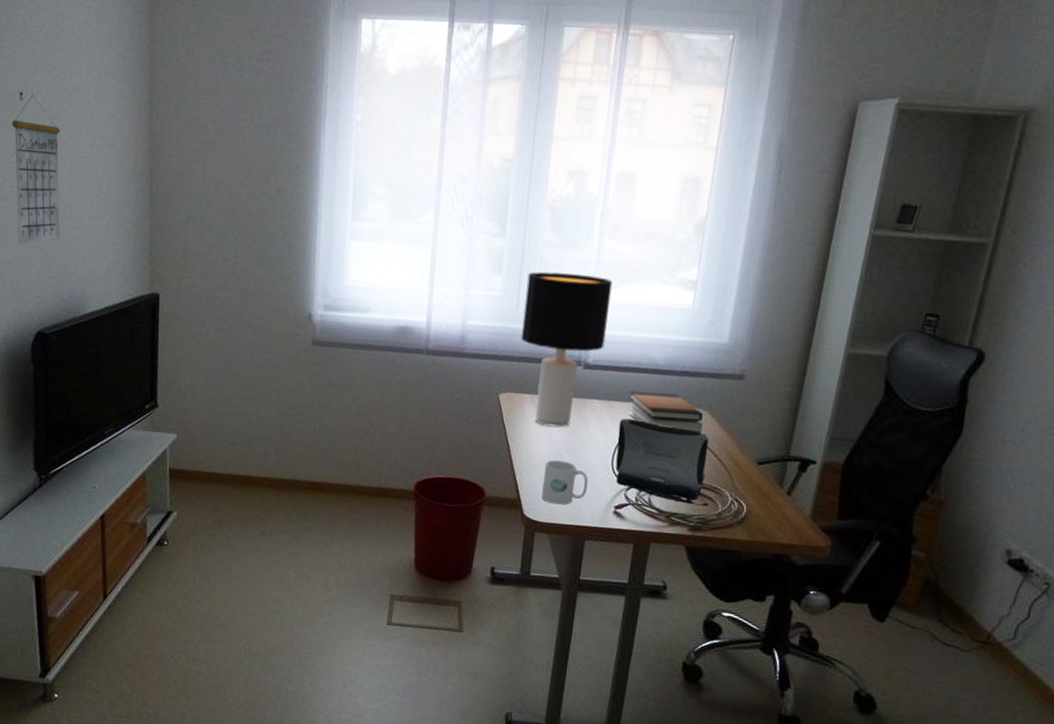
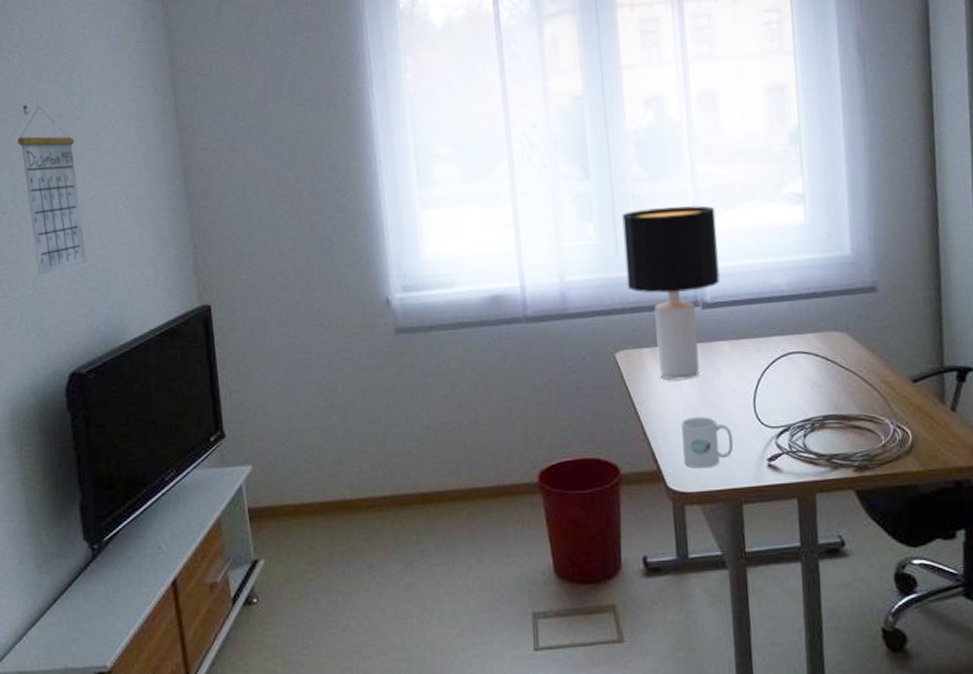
laptop: present [615,418,709,507] -> none [753,355,871,441]
book stack: present [628,390,703,432] -> none [757,320,845,359]

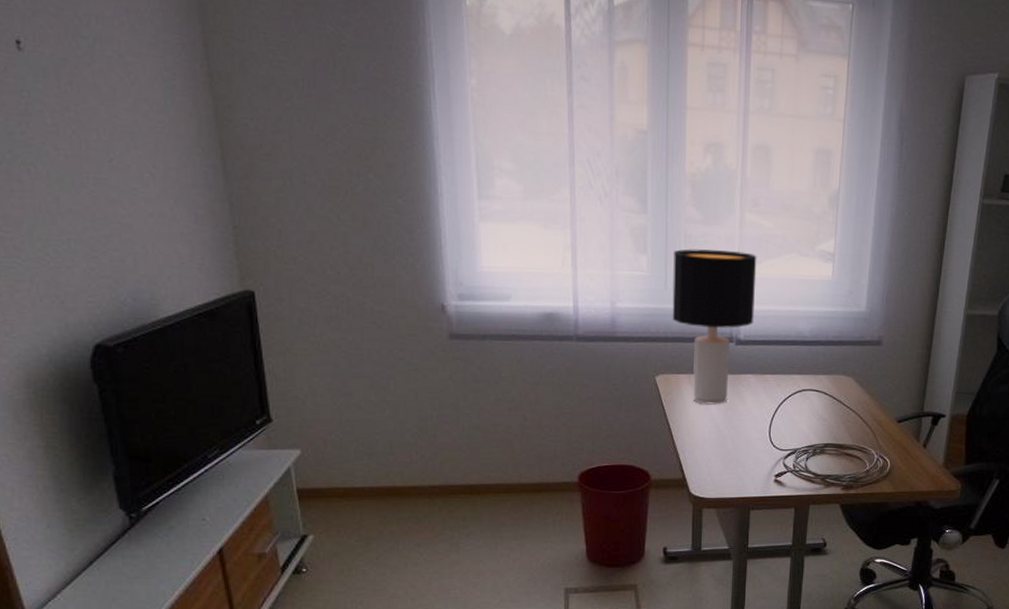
calendar: present [17,106,87,276] -> none [11,43,108,238]
mug: present [681,417,734,469] -> none [706,437,749,479]

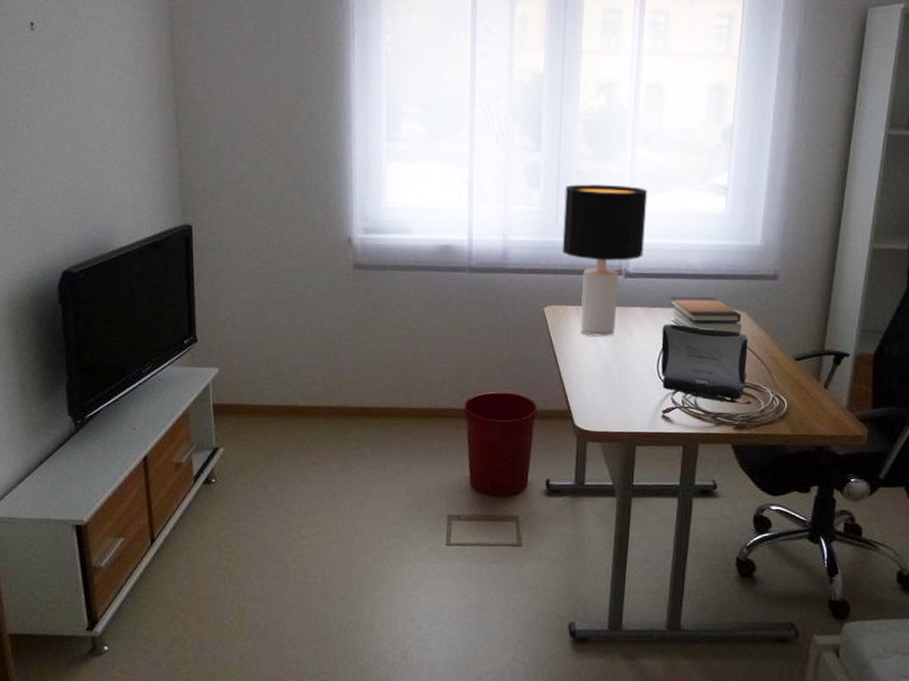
laptop: none [773,390,858,466] -> present [661,324,752,405]
book stack: none [780,362,848,397] -> present [670,296,742,333]

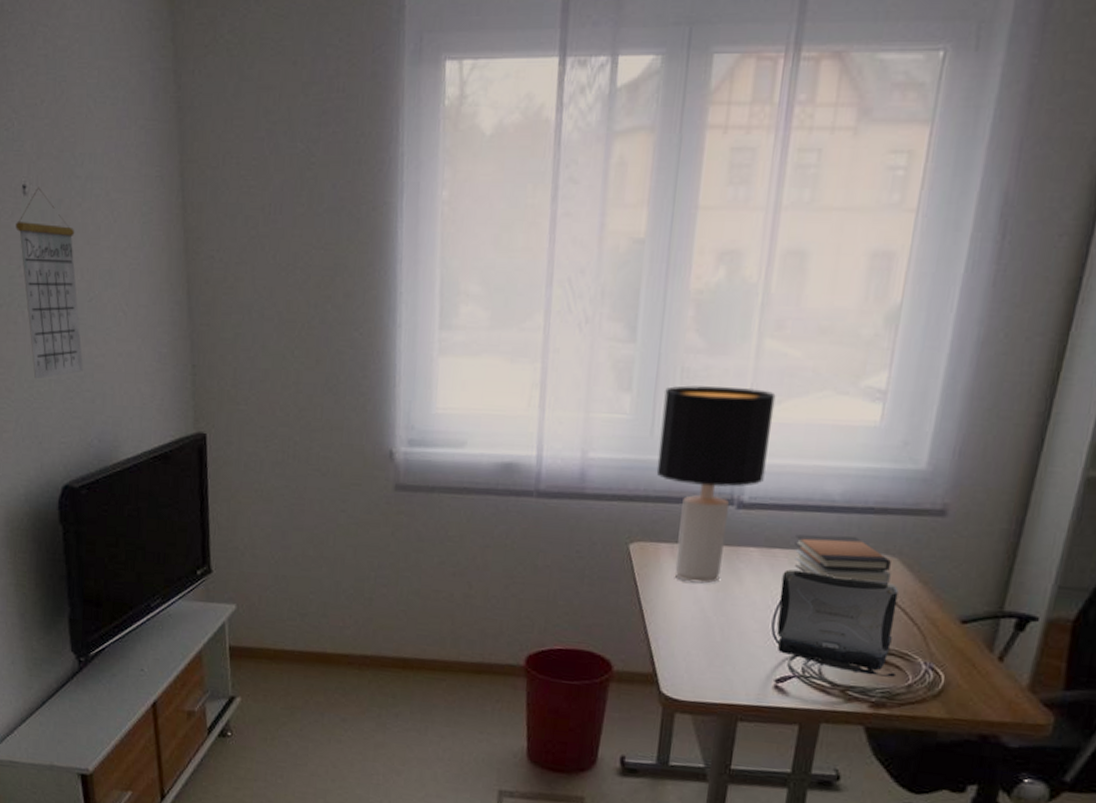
calendar: none [23,24,83,182] -> present [16,187,83,379]

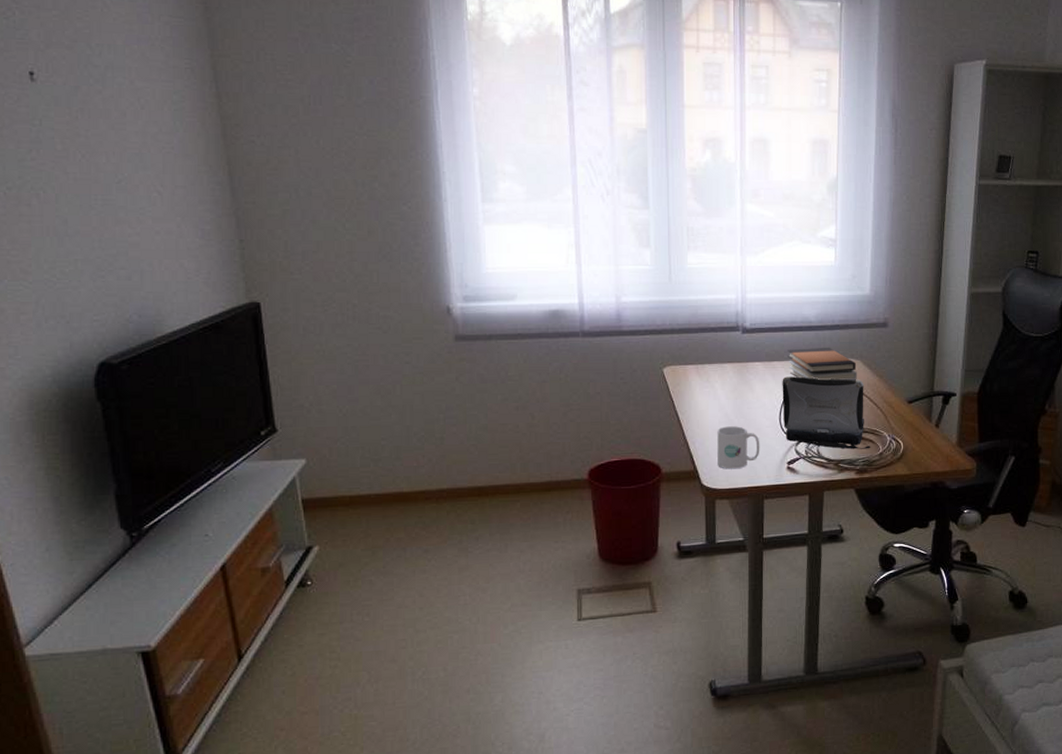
calendar: present [16,187,83,379] -> none [23,74,115,260]
desk lamp: present [656,385,776,584] -> none [677,241,760,394]
mug: none [683,624,742,679] -> present [717,426,760,469]

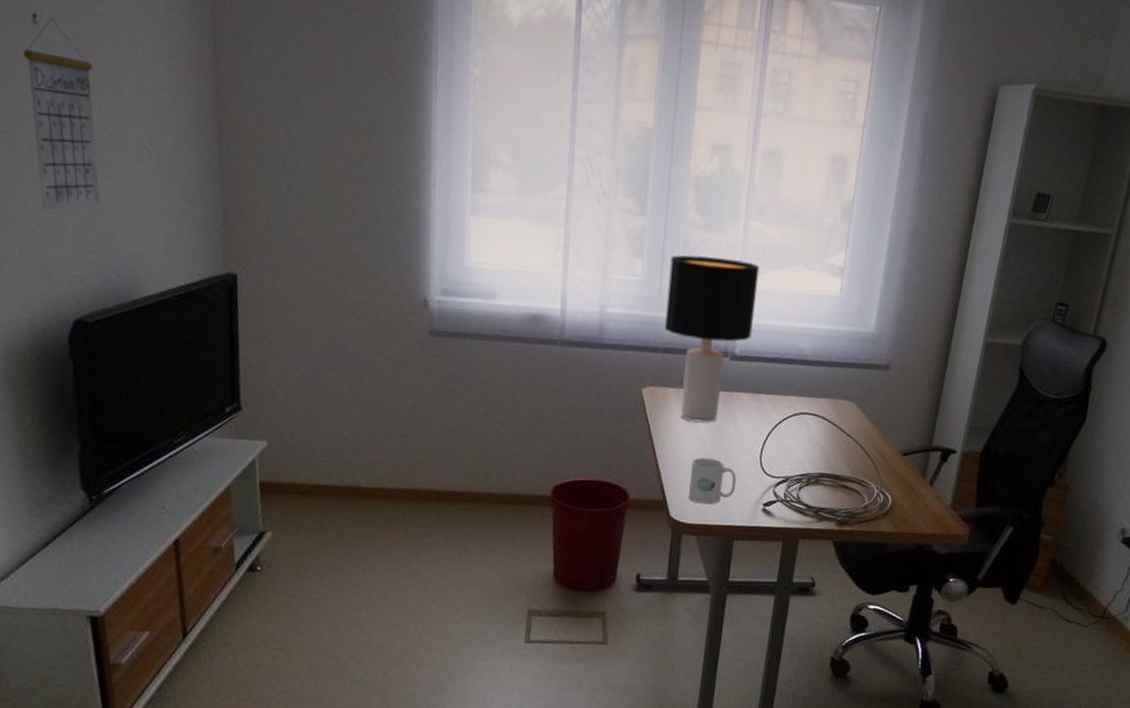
calendar: none [23,74,115,260] -> present [23,17,100,211]
desk lamp: none [677,241,760,394] -> present [664,255,760,423]
laptop: present [782,376,871,450] -> none [764,411,856,500]
book stack: present [788,348,857,381] -> none [776,382,850,424]

